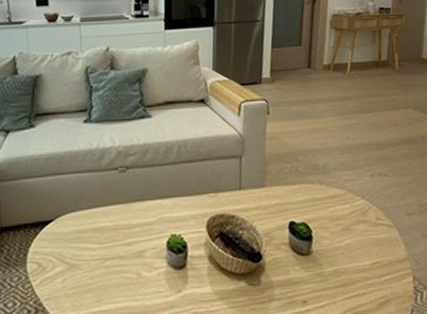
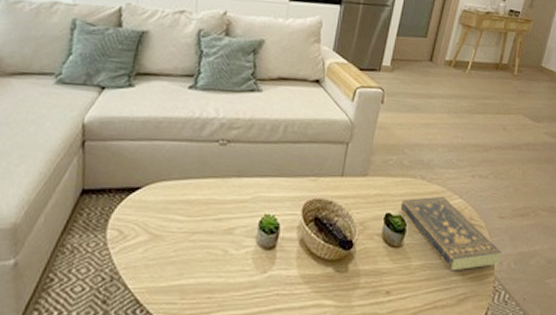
book: none [303,198,417,275] -> present [400,196,501,271]

